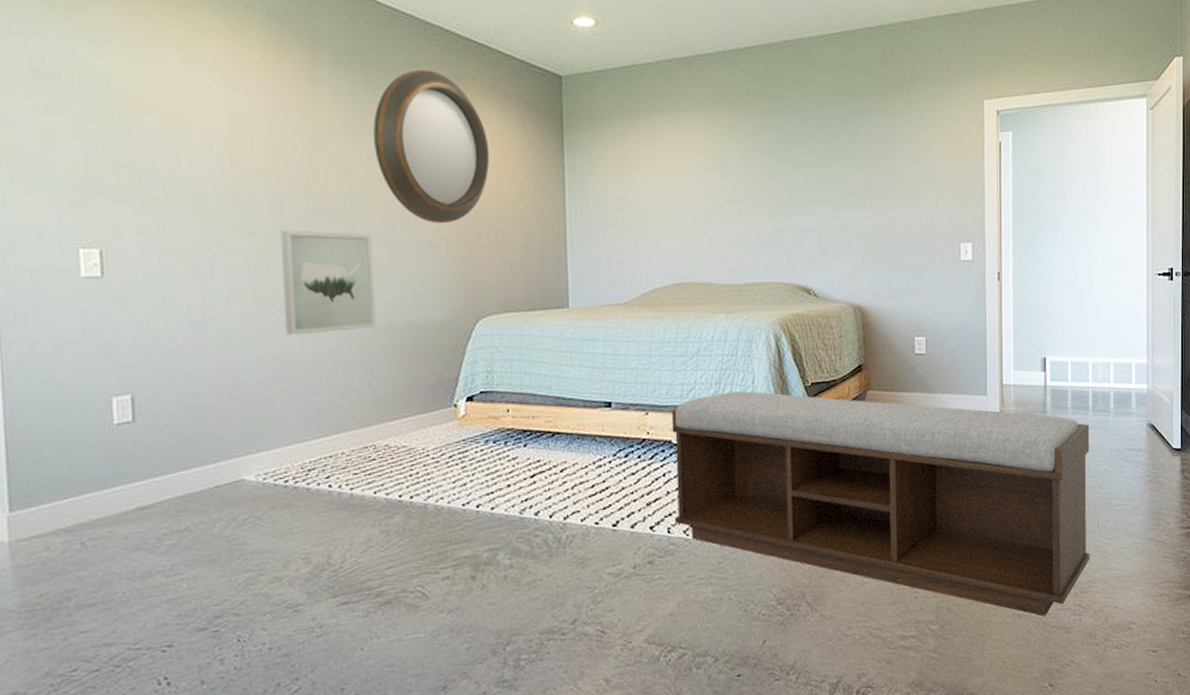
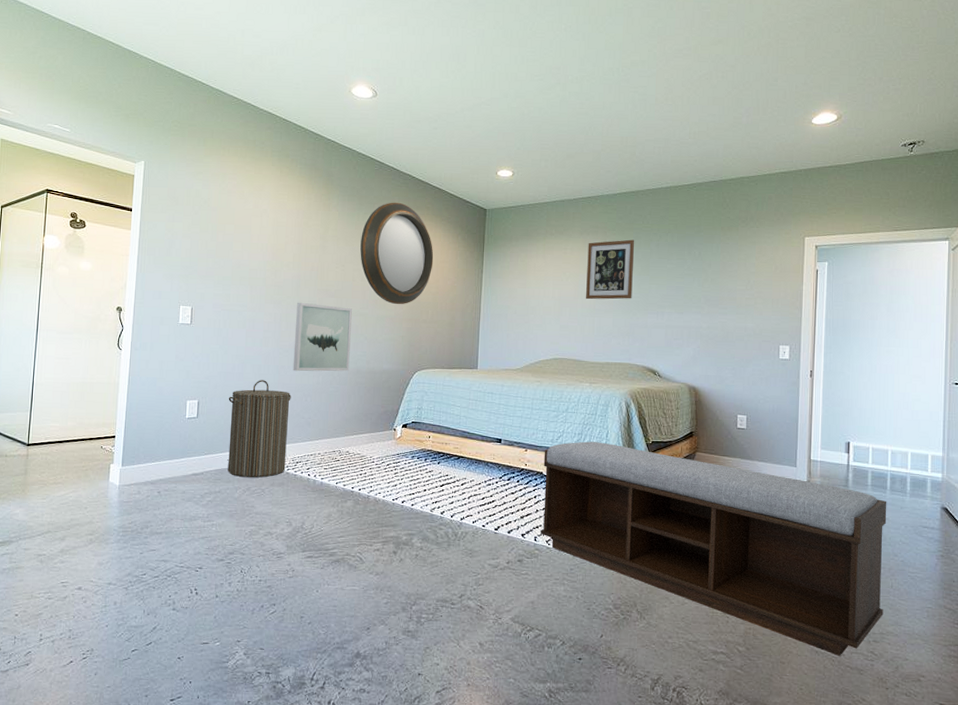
laundry hamper: none [183,353,292,503] -> present [228,380,291,478]
wall art: none [709,112,773,199] -> present [586,239,635,300]

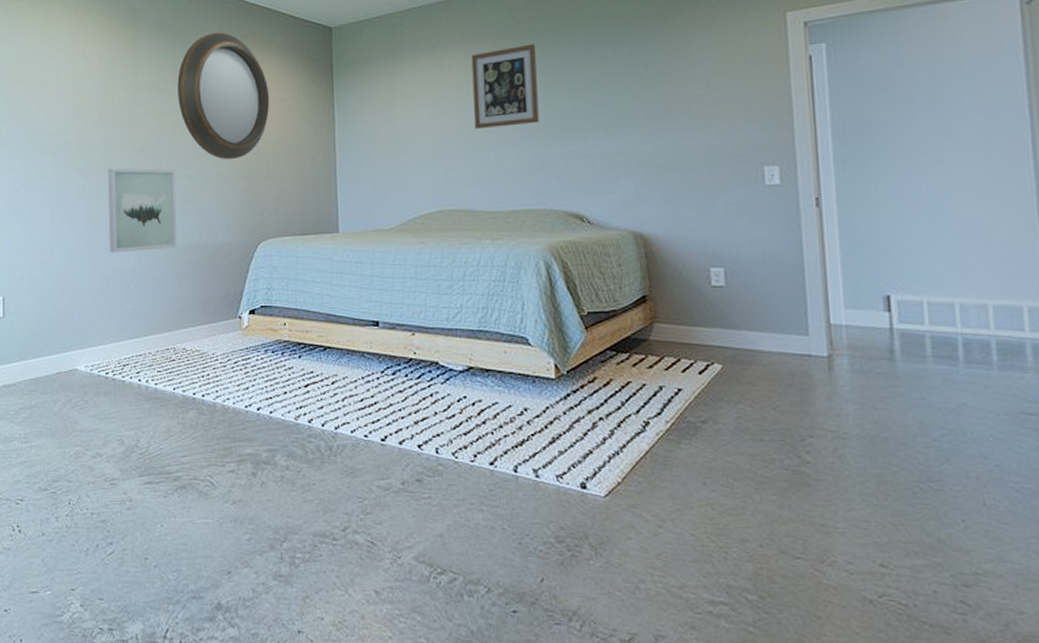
laundry hamper: present [228,380,291,478] -> none [37,266,111,386]
bench: present [540,441,887,656] -> none [437,317,975,607]

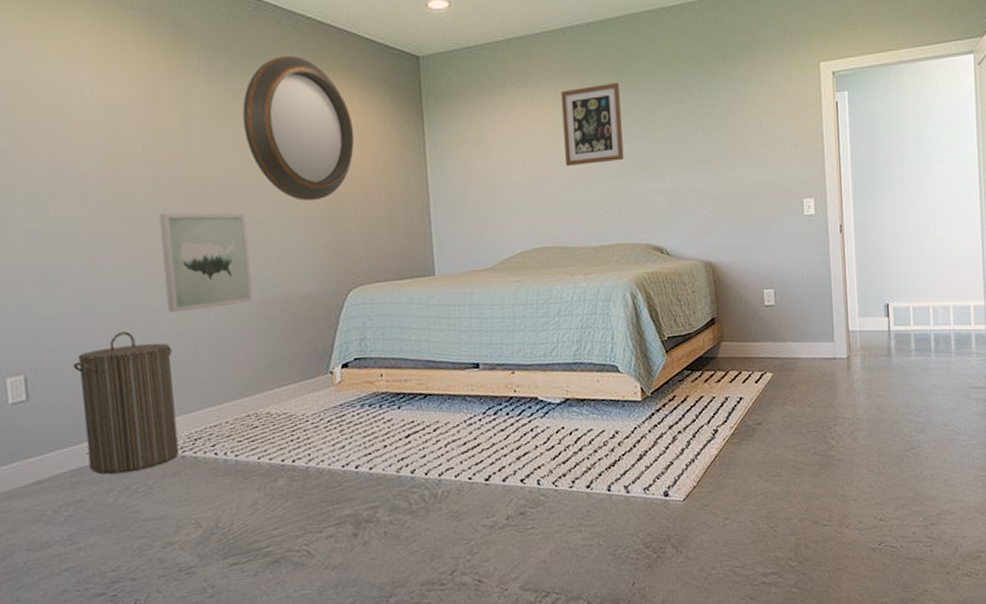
laundry hamper: none [37,266,111,386] -> present [73,331,180,475]

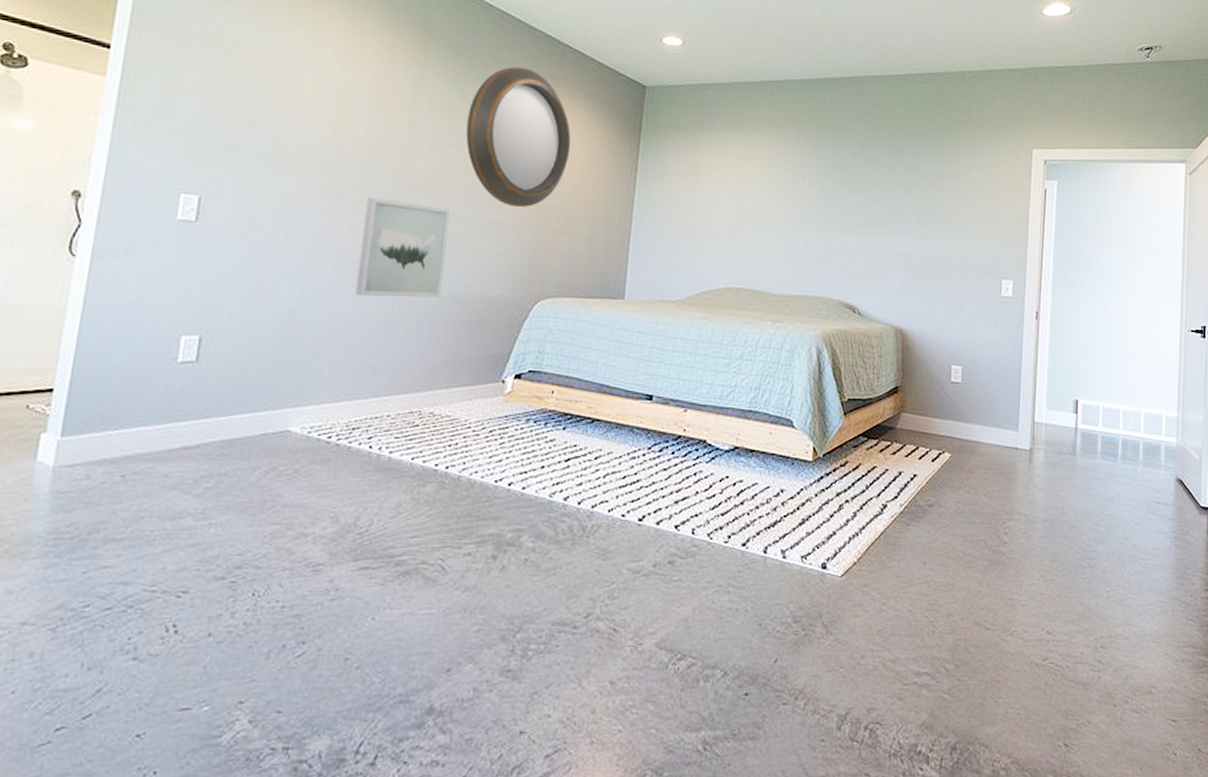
laundry hamper: present [73,331,180,475] -> none [241,307,350,452]
wall art: present [560,82,624,167] -> none [771,138,835,215]

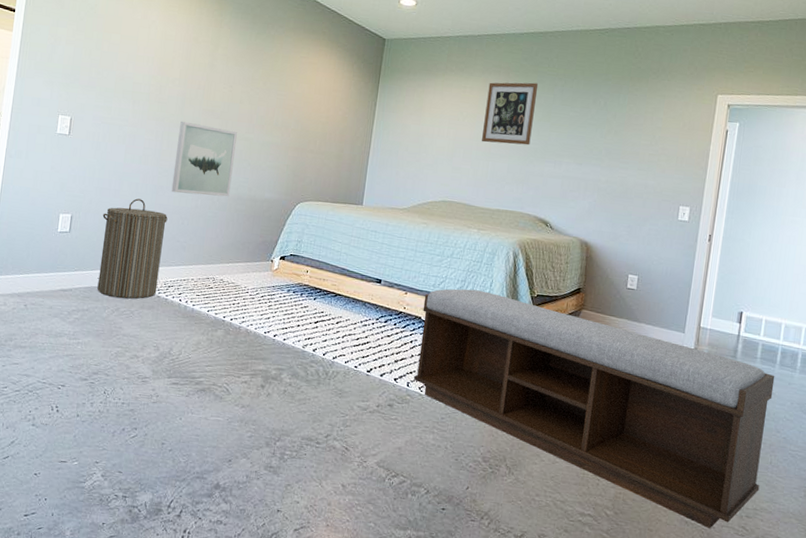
laundry hamper: none [241,307,350,452] -> present [97,198,168,299]
home mirror: present [466,66,571,208] -> none [249,23,327,132]
bench: none [699,398,1118,668] -> present [413,288,775,528]
wall art: none [771,138,835,215] -> present [482,82,539,146]

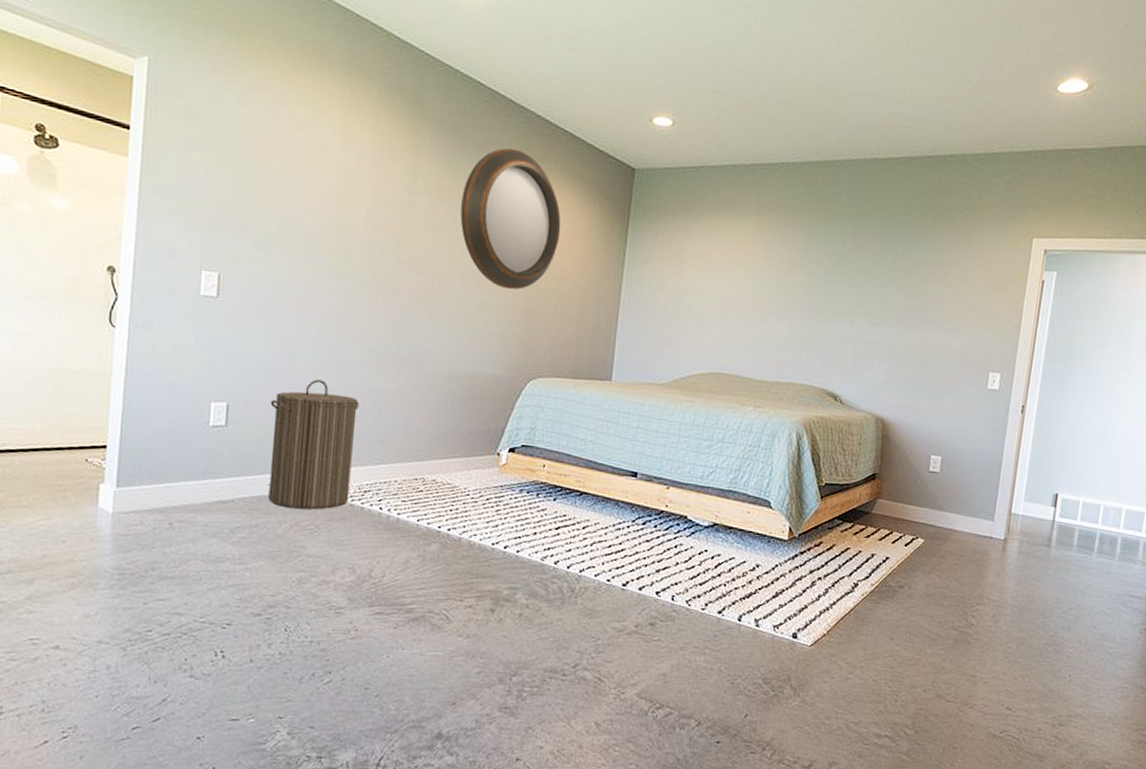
wall art: present [171,121,237,197] -> none [362,276,447,375]
home mirror: none [249,23,327,132] -> present [460,148,561,290]
bench: present [413,288,775,528] -> none [679,479,1092,741]
wall art: present [482,82,539,146] -> none [757,224,825,302]

